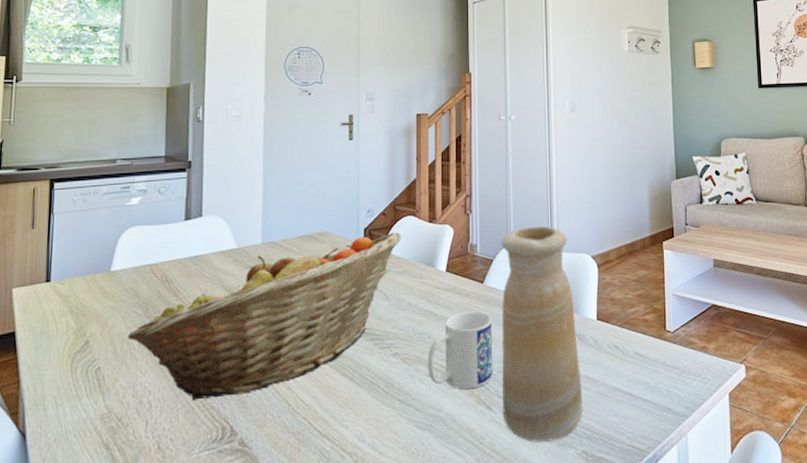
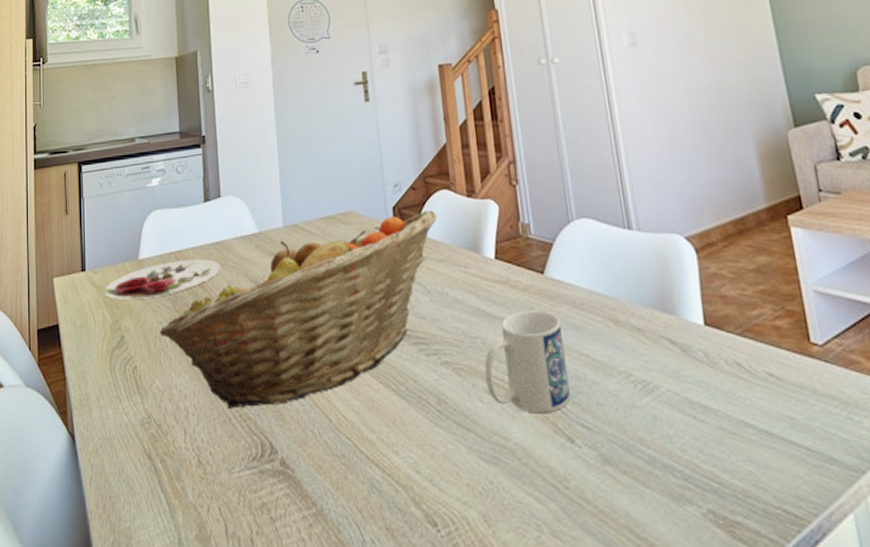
plate: none [69,270,196,308] -> present [103,258,221,300]
vase: present [501,225,583,442] -> none [560,197,702,493]

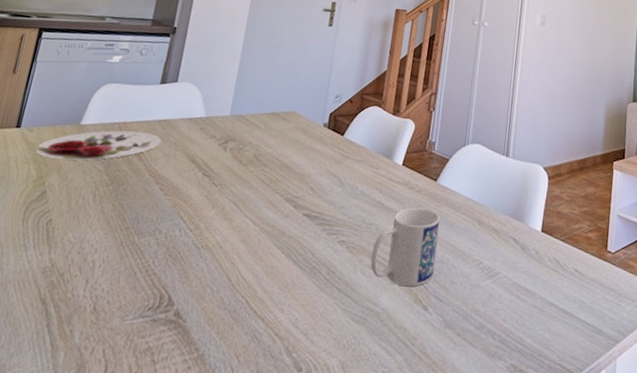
fruit basket: present [159,211,437,408] -> none [84,120,365,264]

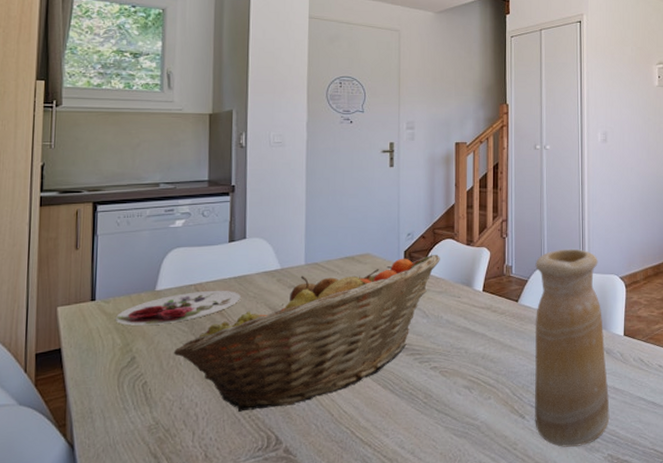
fruit basket: none [84,120,365,264] -> present [173,255,440,412]
mug: present [370,207,440,287] -> none [464,327,526,400]
vase: none [437,130,523,351] -> present [534,248,610,447]

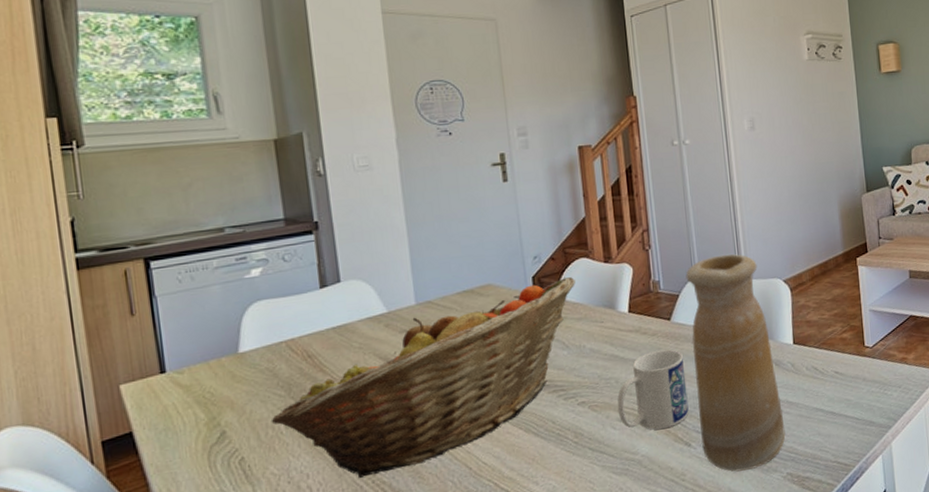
plate: present [115,290,241,326] -> none [193,343,344,397]
mug: none [464,327,526,400] -> present [617,349,689,430]

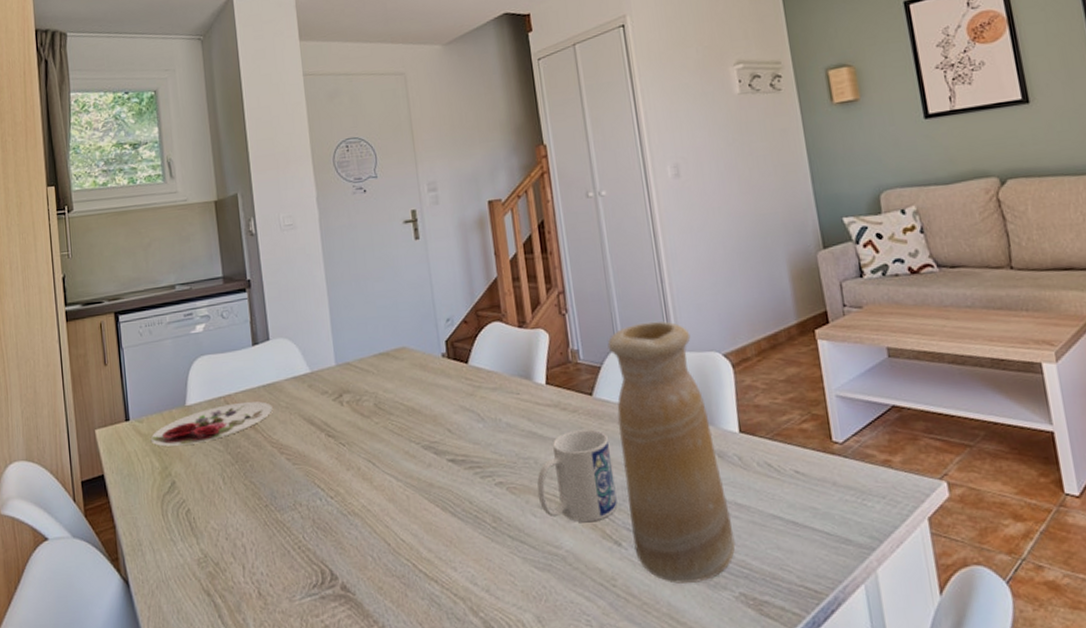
plate: none [193,343,344,397] -> present [150,401,273,447]
fruit basket: present [271,277,575,478] -> none [211,342,489,542]

